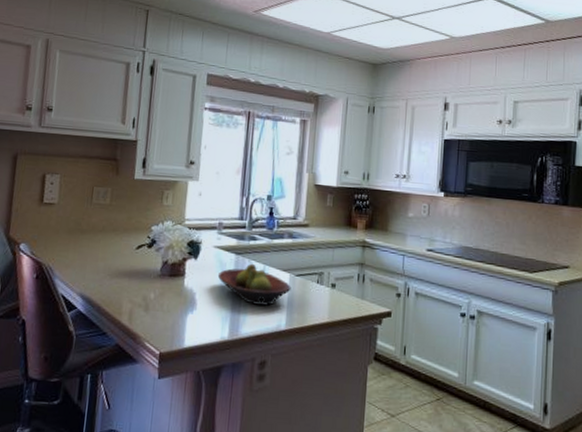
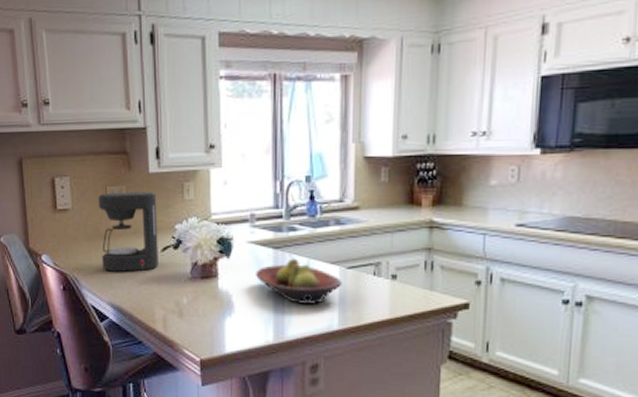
coffee maker: none [78,192,138,266] -> present [97,192,158,272]

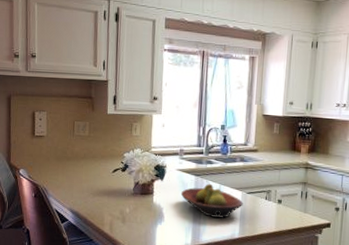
coffee maker: present [97,192,158,272] -> none [66,126,112,186]

